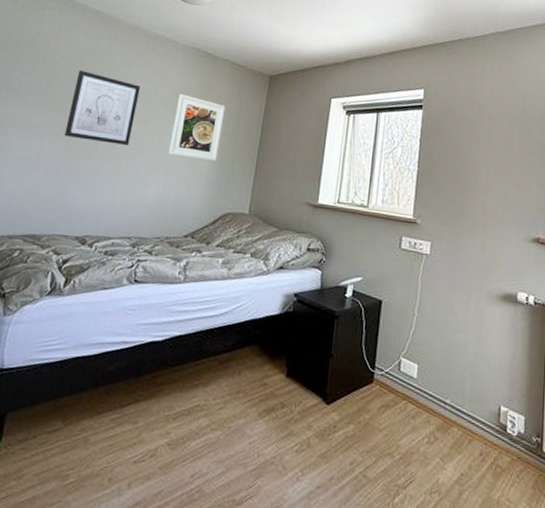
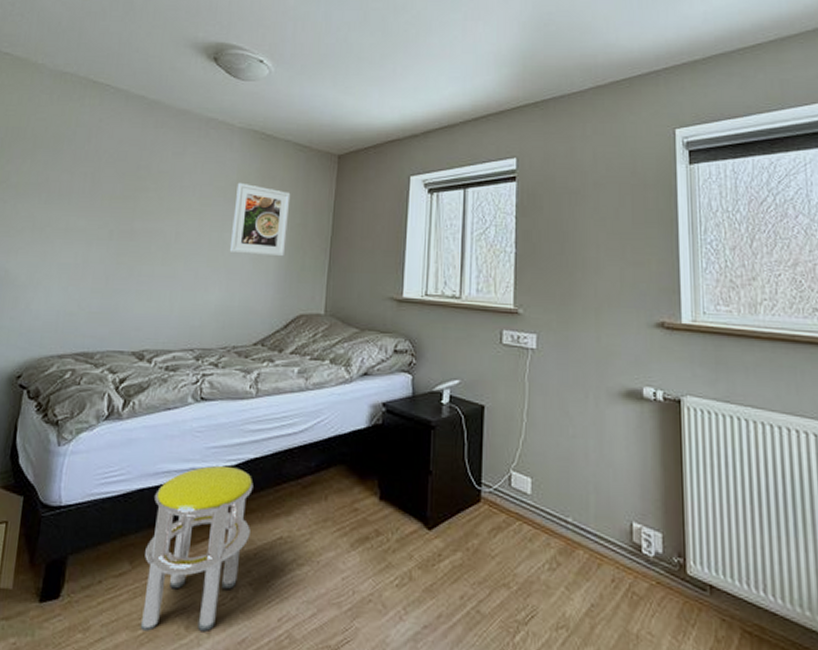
wall art: present [64,70,141,145] -> none [113,164,194,245]
stool: none [68,340,177,485] -> present [140,465,254,633]

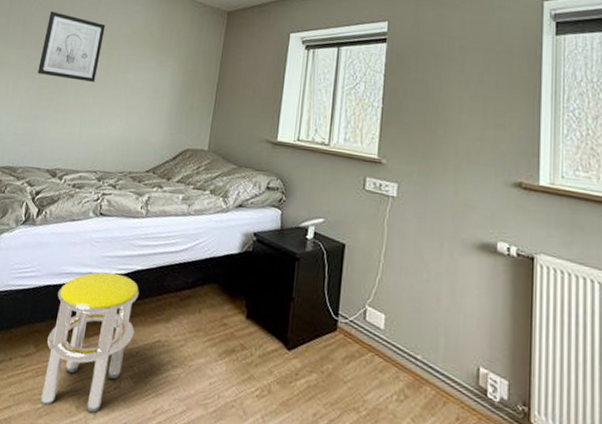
wall art: none [113,164,194,245] -> present [37,11,106,82]
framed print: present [229,182,291,257] -> none [131,31,185,98]

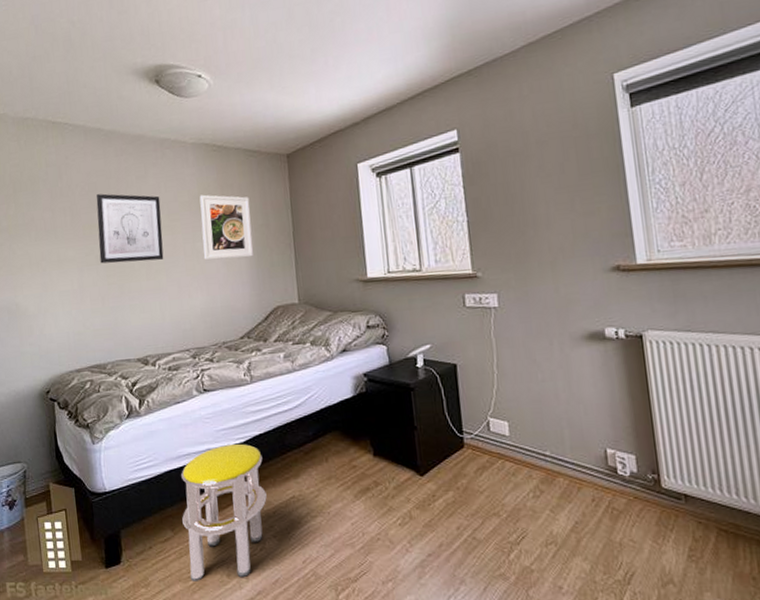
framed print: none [131,31,185,98] -> present [199,194,254,260]

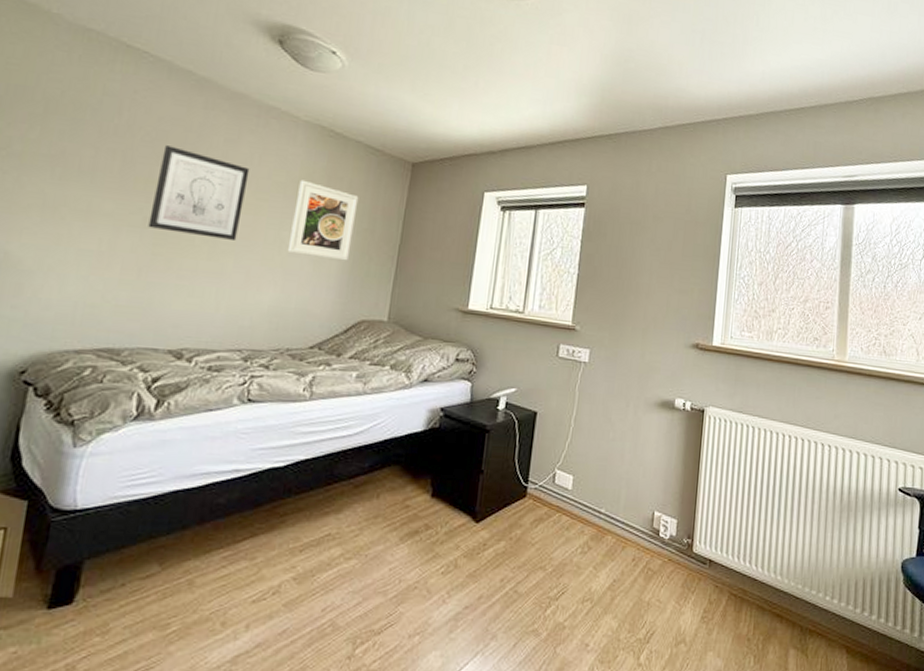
stool: present [181,443,267,581] -> none [169,466,303,629]

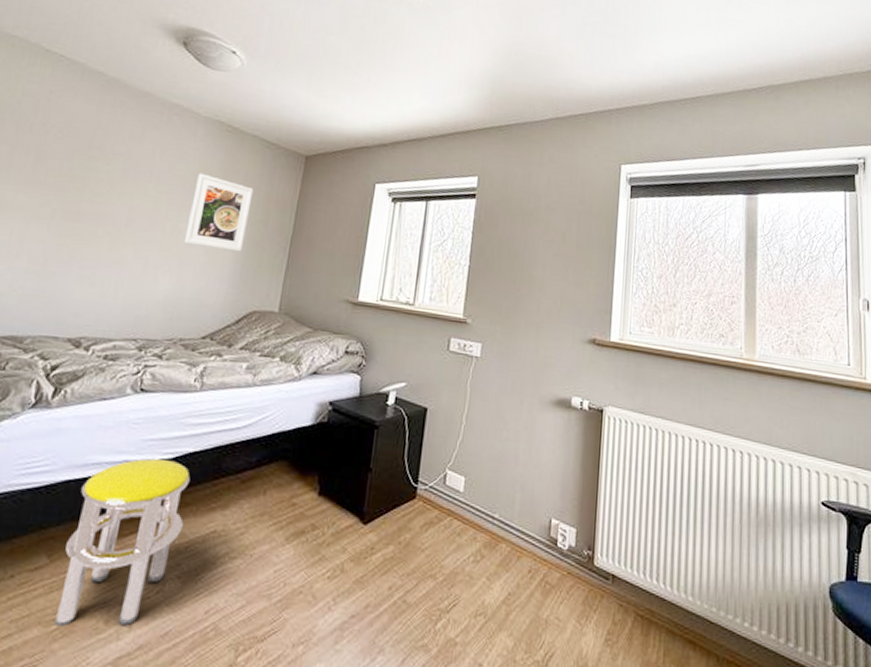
wall art: present [148,145,250,240] -> none [55,142,152,232]
stool: none [169,466,303,629] -> present [54,458,190,627]

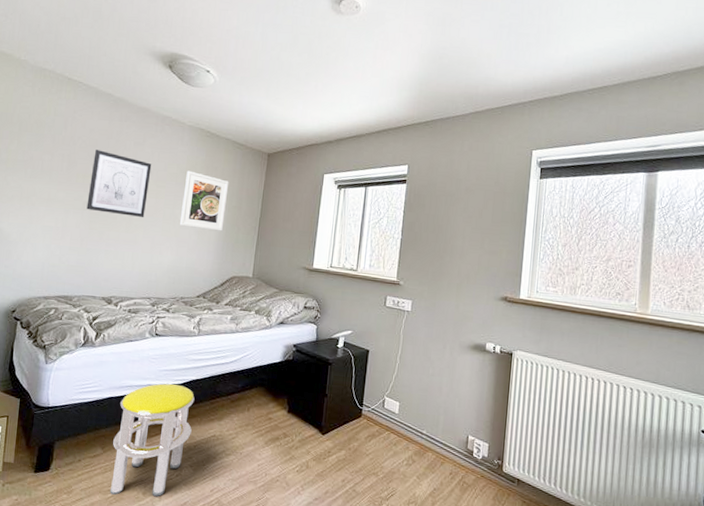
wall art: none [55,142,152,232] -> present [86,150,152,217]

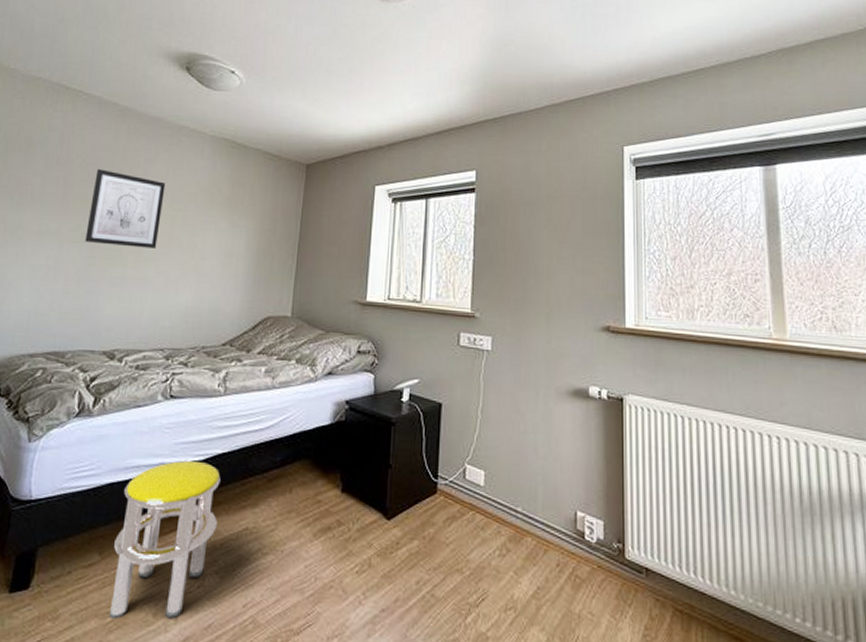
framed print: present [179,170,229,231] -> none [199,189,260,261]

